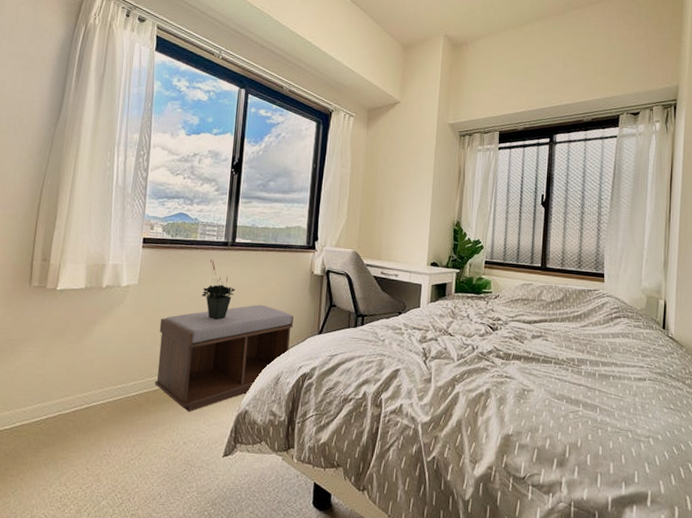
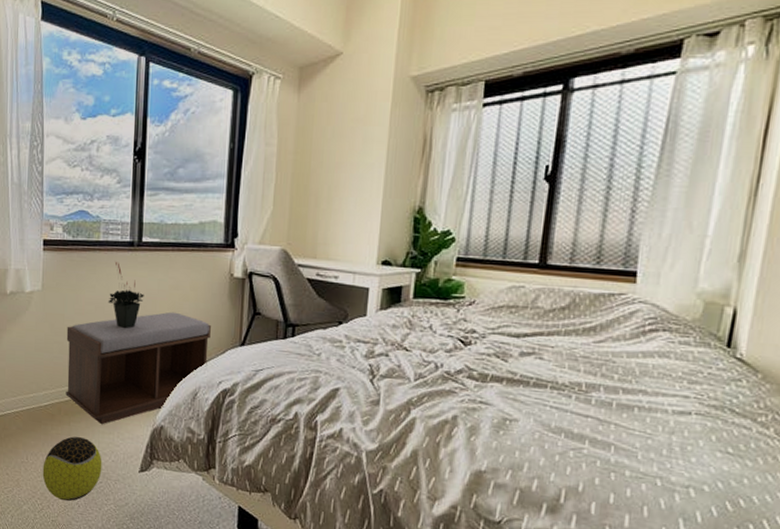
decorative ball: none [125,425,187,493] -> present [42,436,102,501]

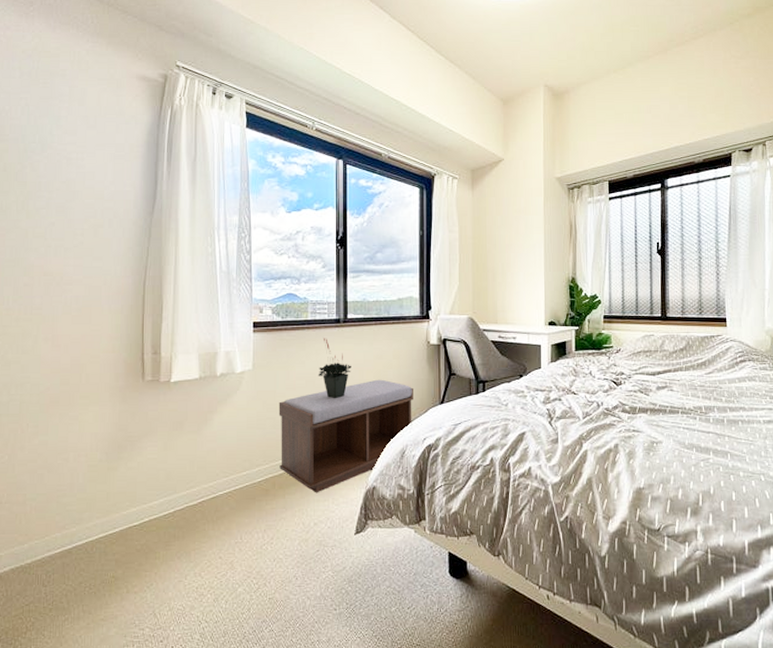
decorative ball: present [42,436,102,501] -> none [258,508,318,576]

